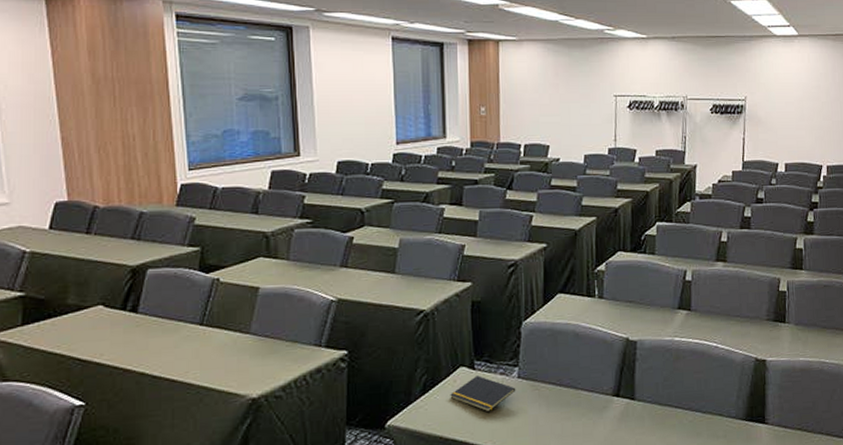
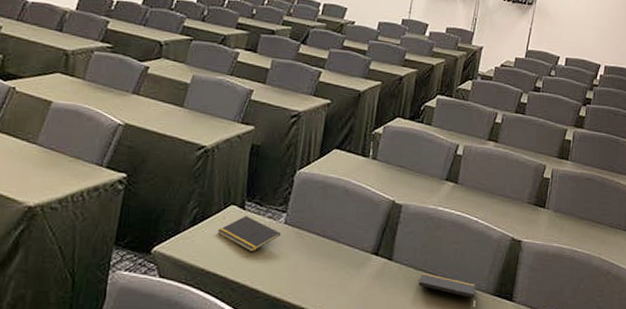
notepad: none [665,407,726,427] -> present [418,272,476,299]

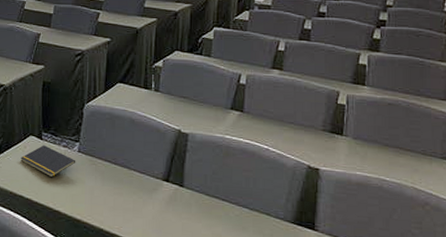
notepad: present [418,272,476,299] -> none [212,198,273,227]

